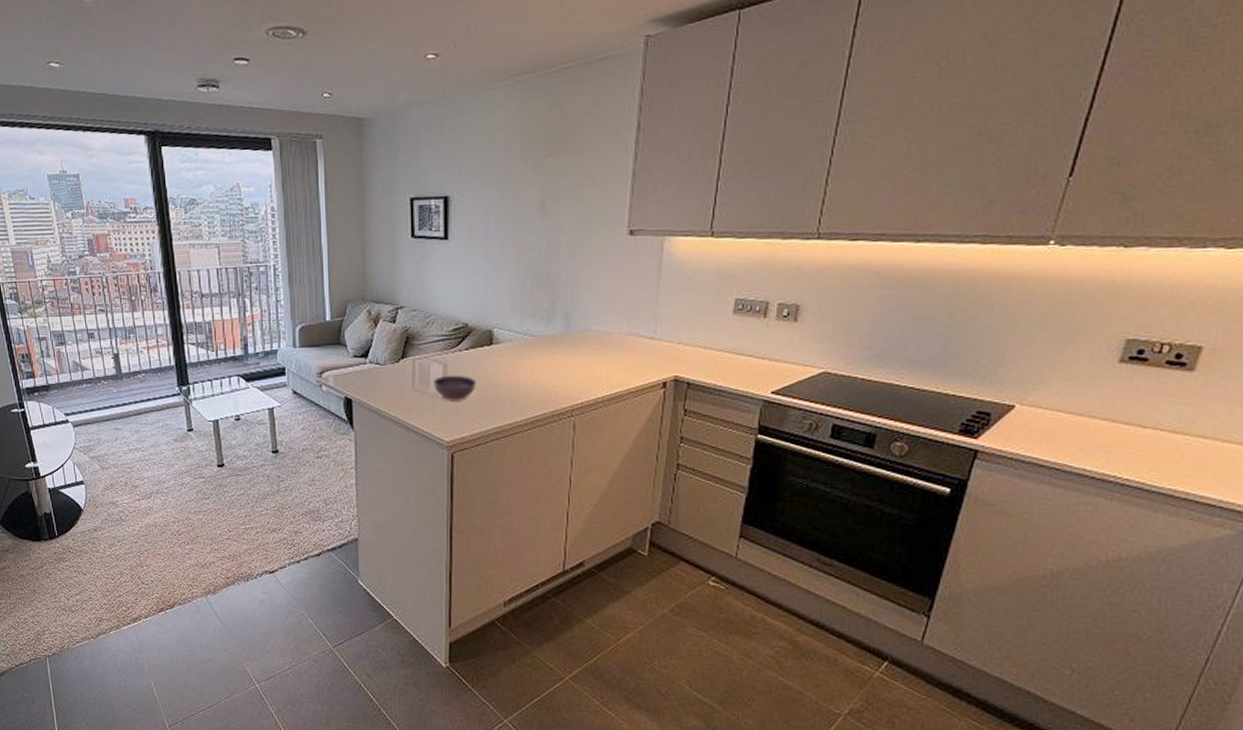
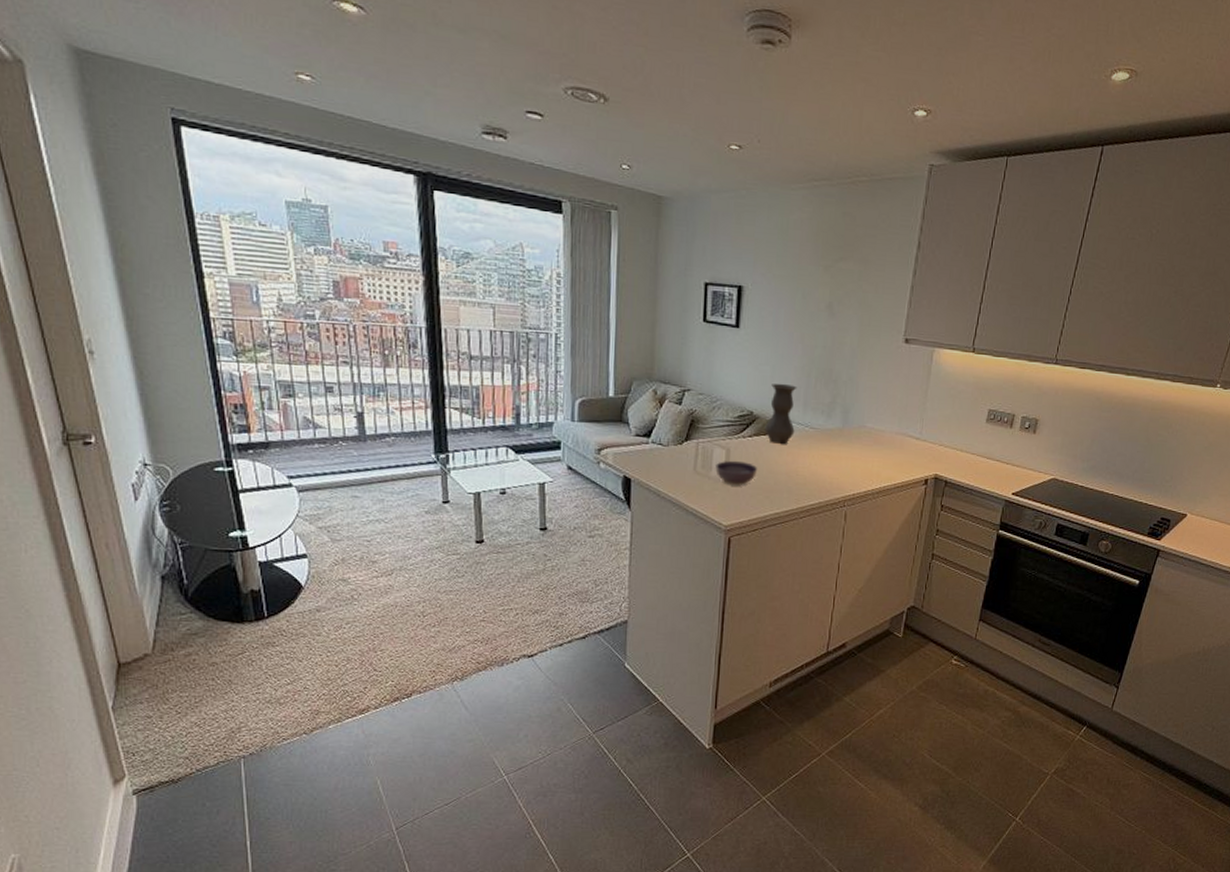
vase: none [481,291,513,356] -> present [765,383,797,445]

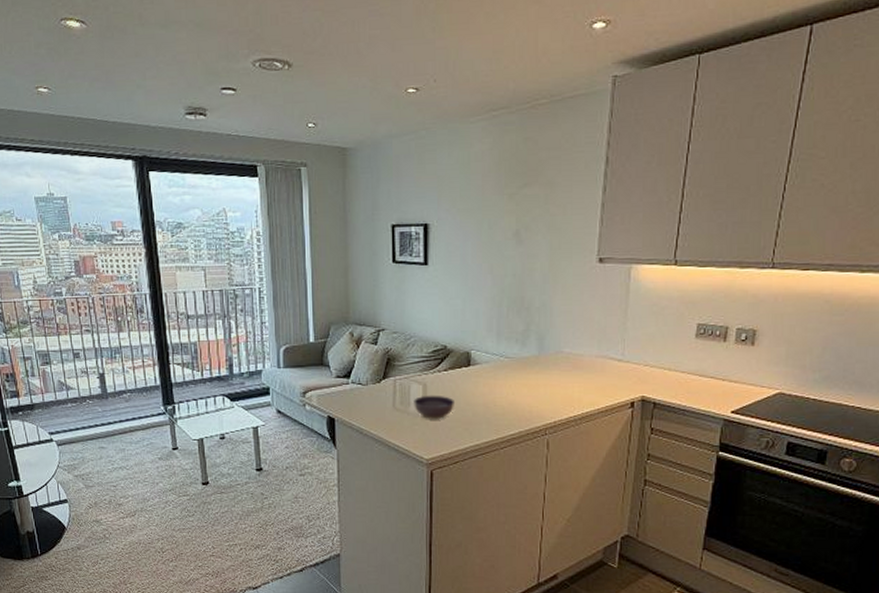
vase: present [765,383,797,445] -> none [459,315,490,377]

